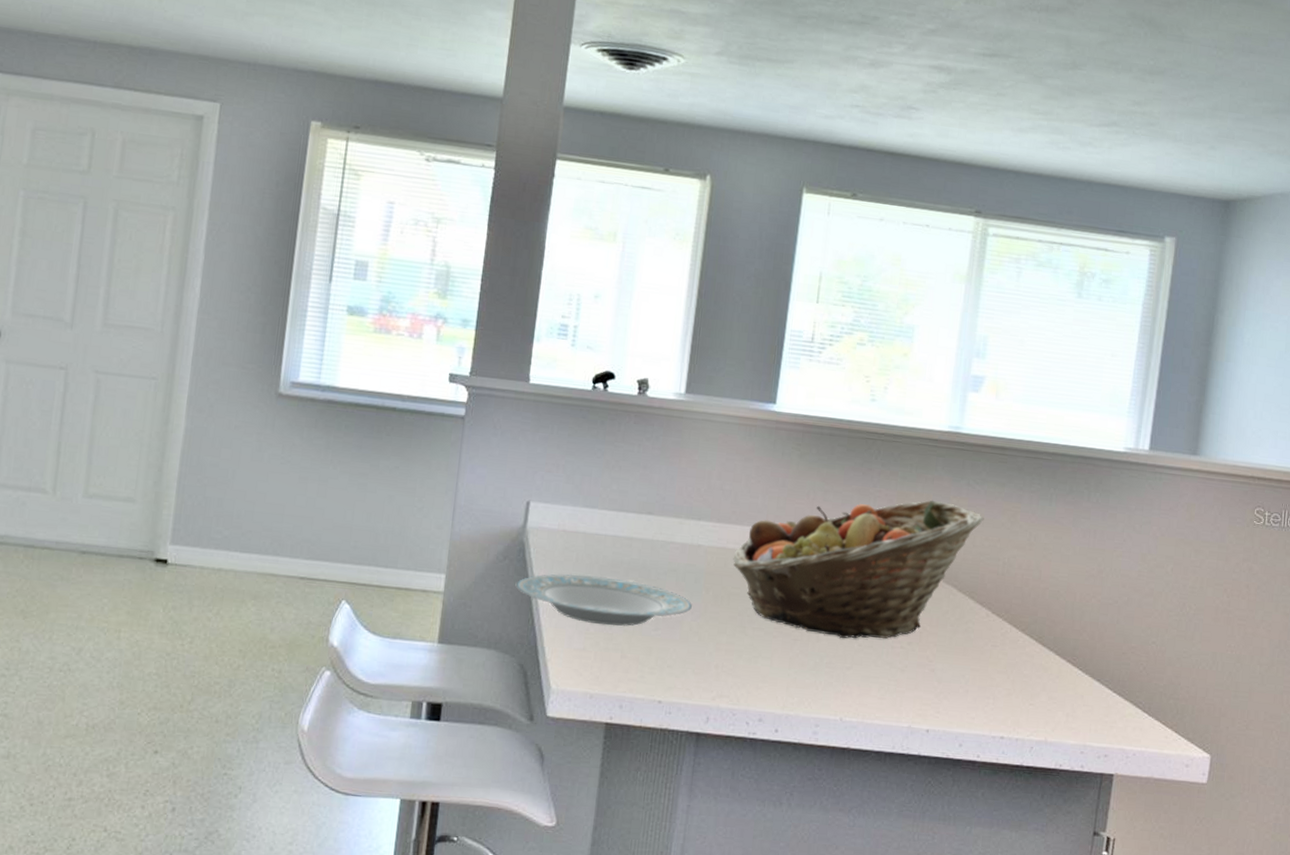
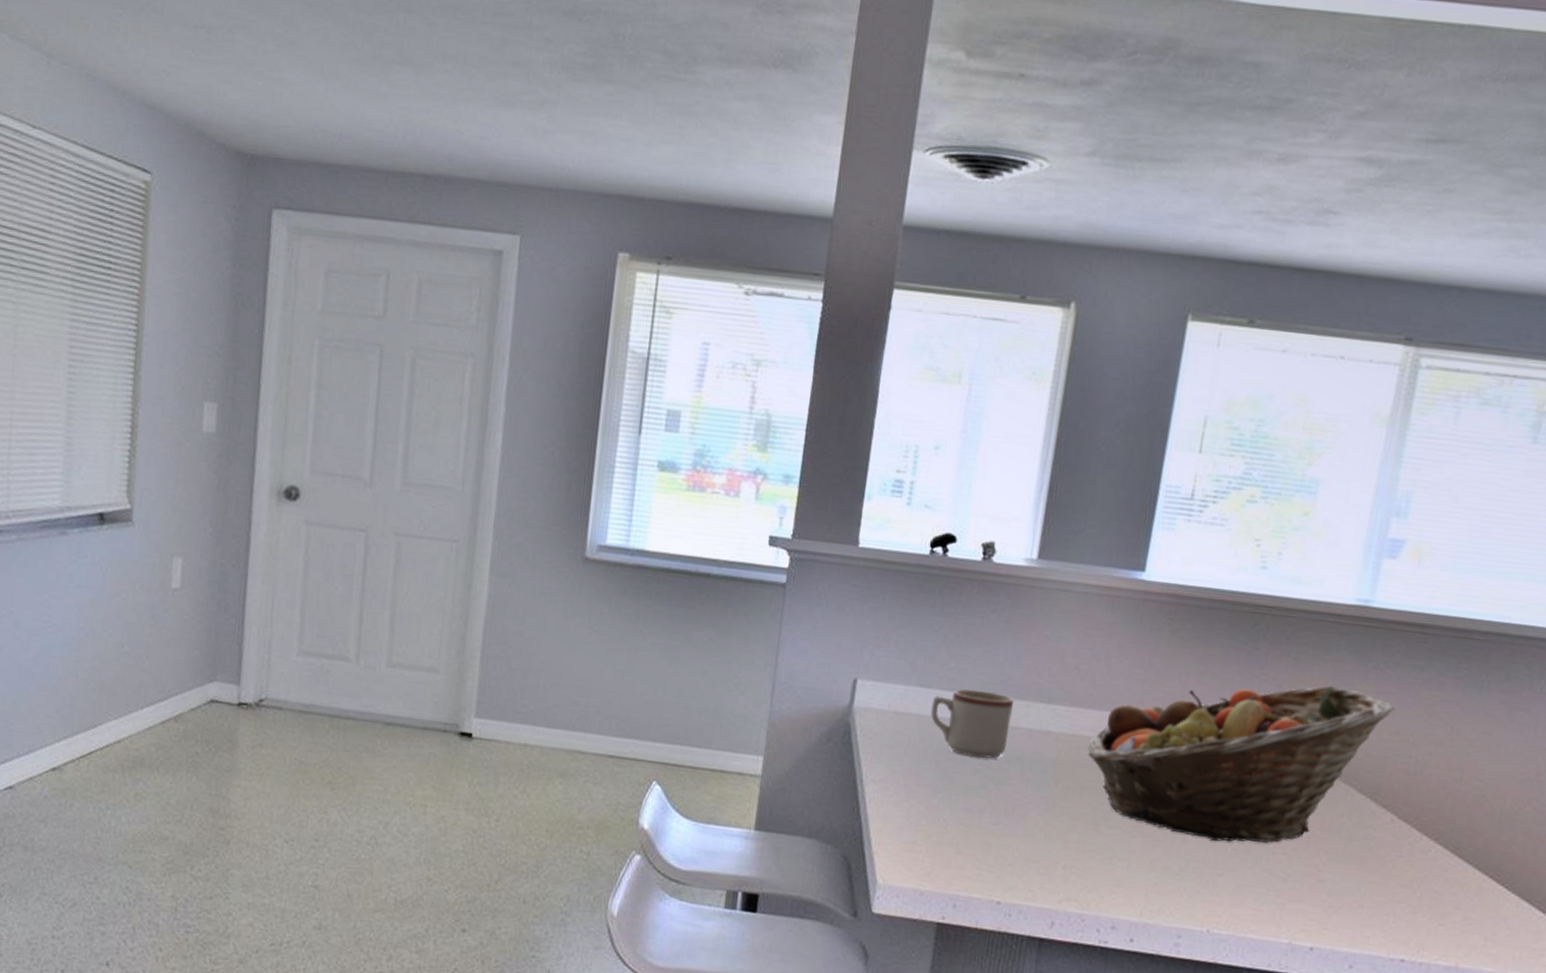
plate: present [515,574,693,626] -> none [839,759,1040,819]
mug: none [596,509,668,571] -> present [930,689,1014,759]

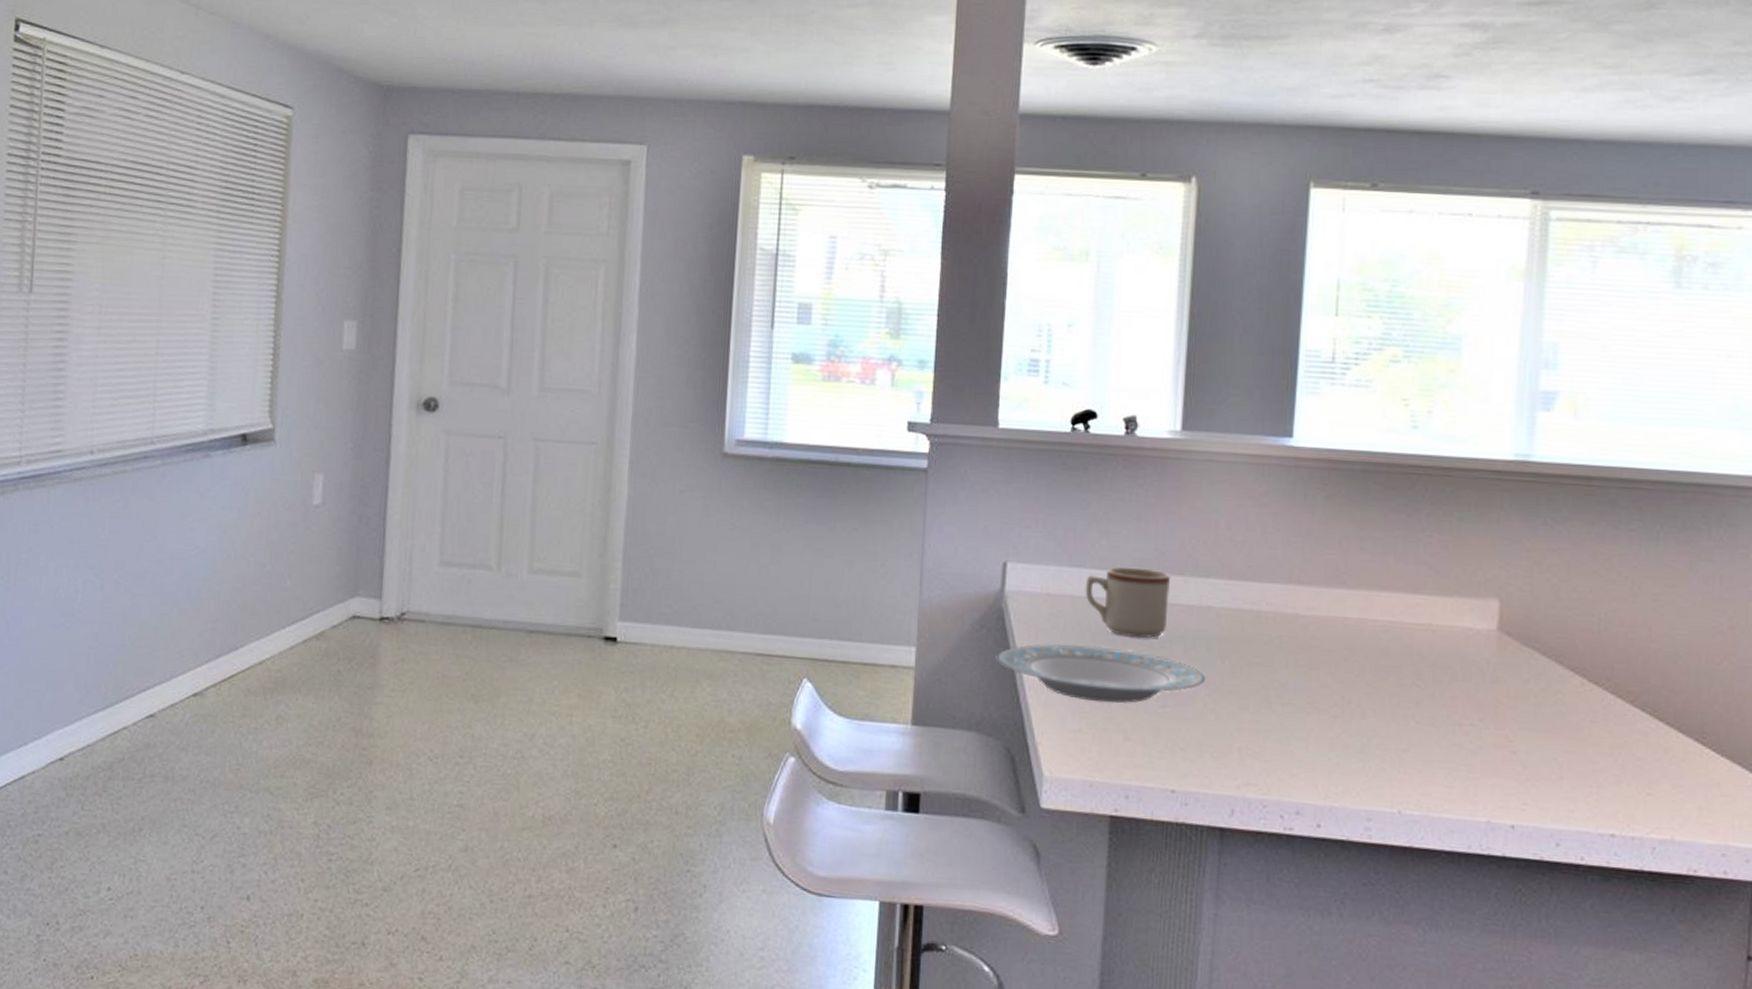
plate: none [839,759,1040,819] -> present [995,644,1206,703]
fruit basket: present [1088,685,1395,843] -> none [1252,544,1569,715]

